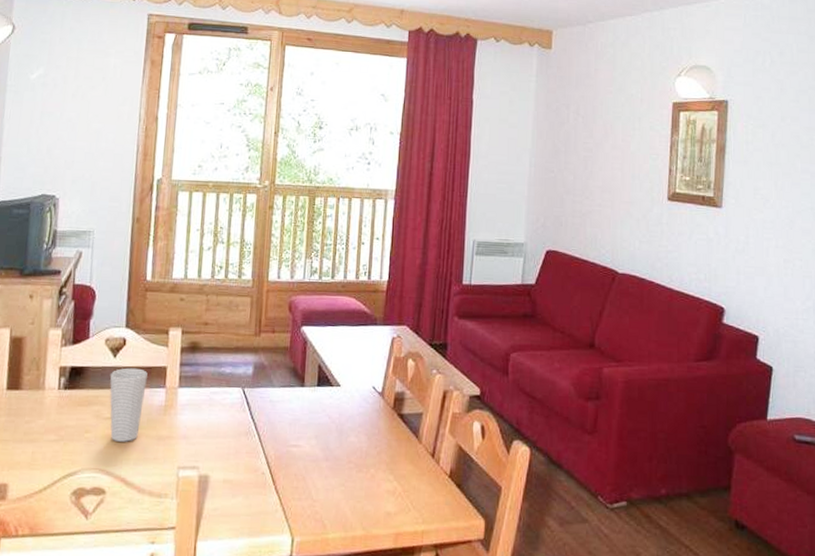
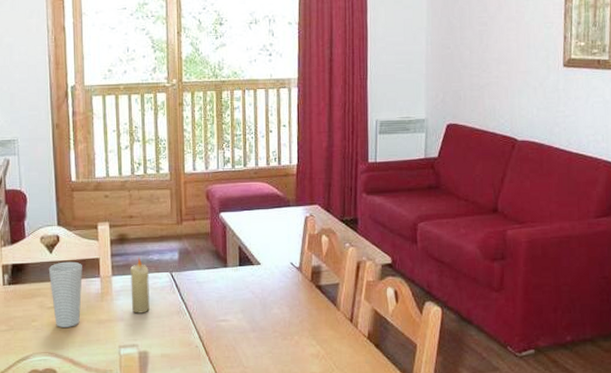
candle: none [196,369,220,432] -> present [130,258,150,314]

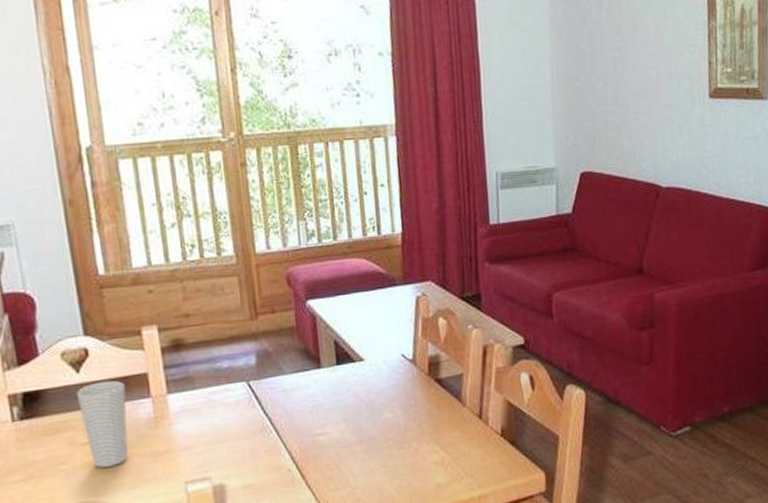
candle: present [130,258,150,314] -> none [192,367,223,438]

